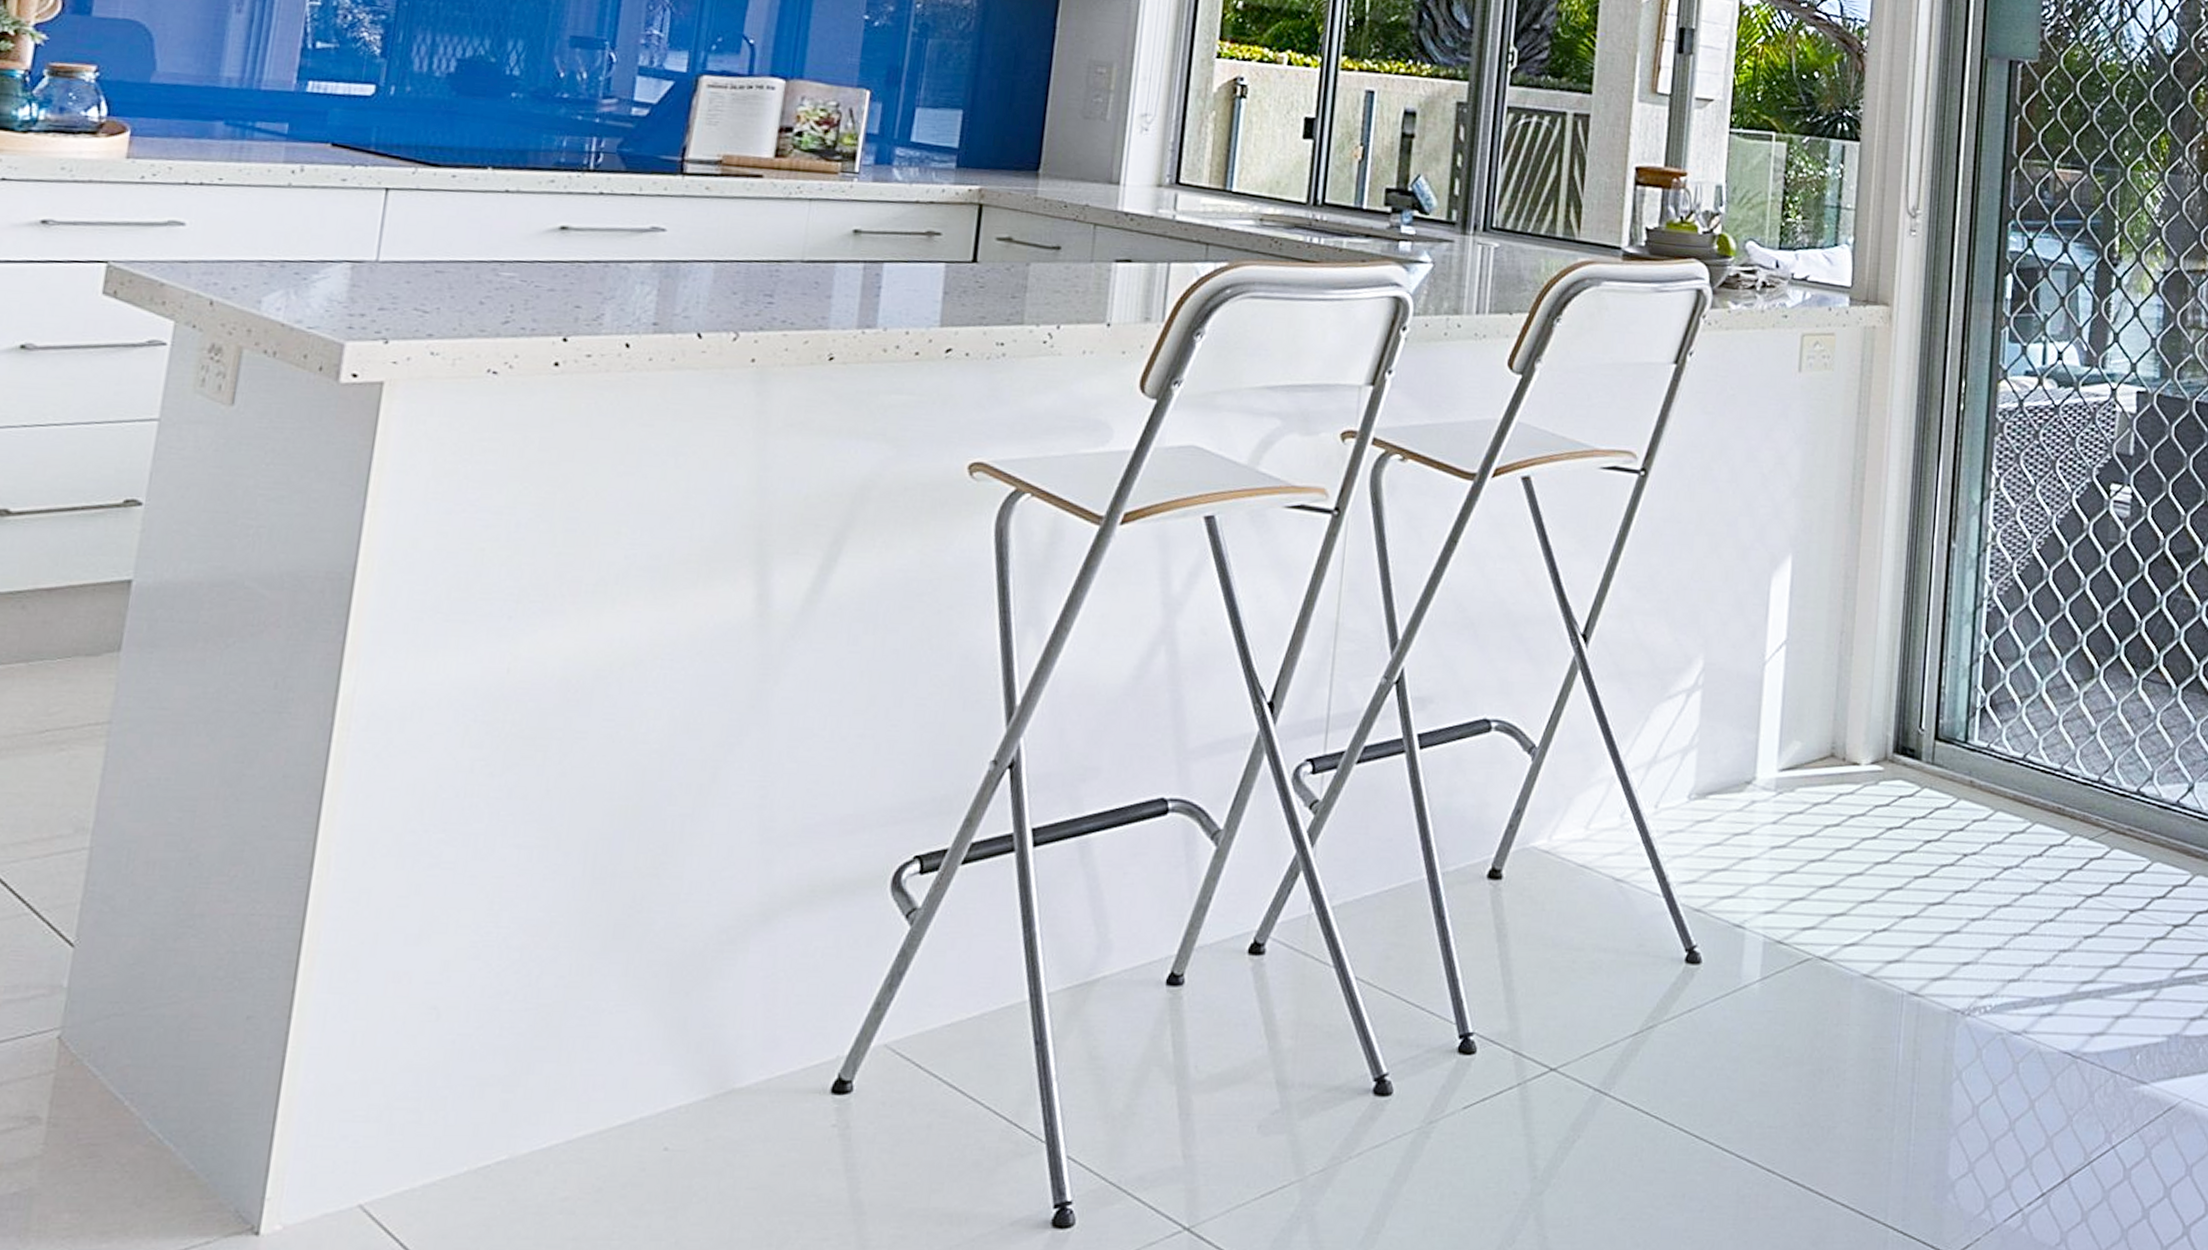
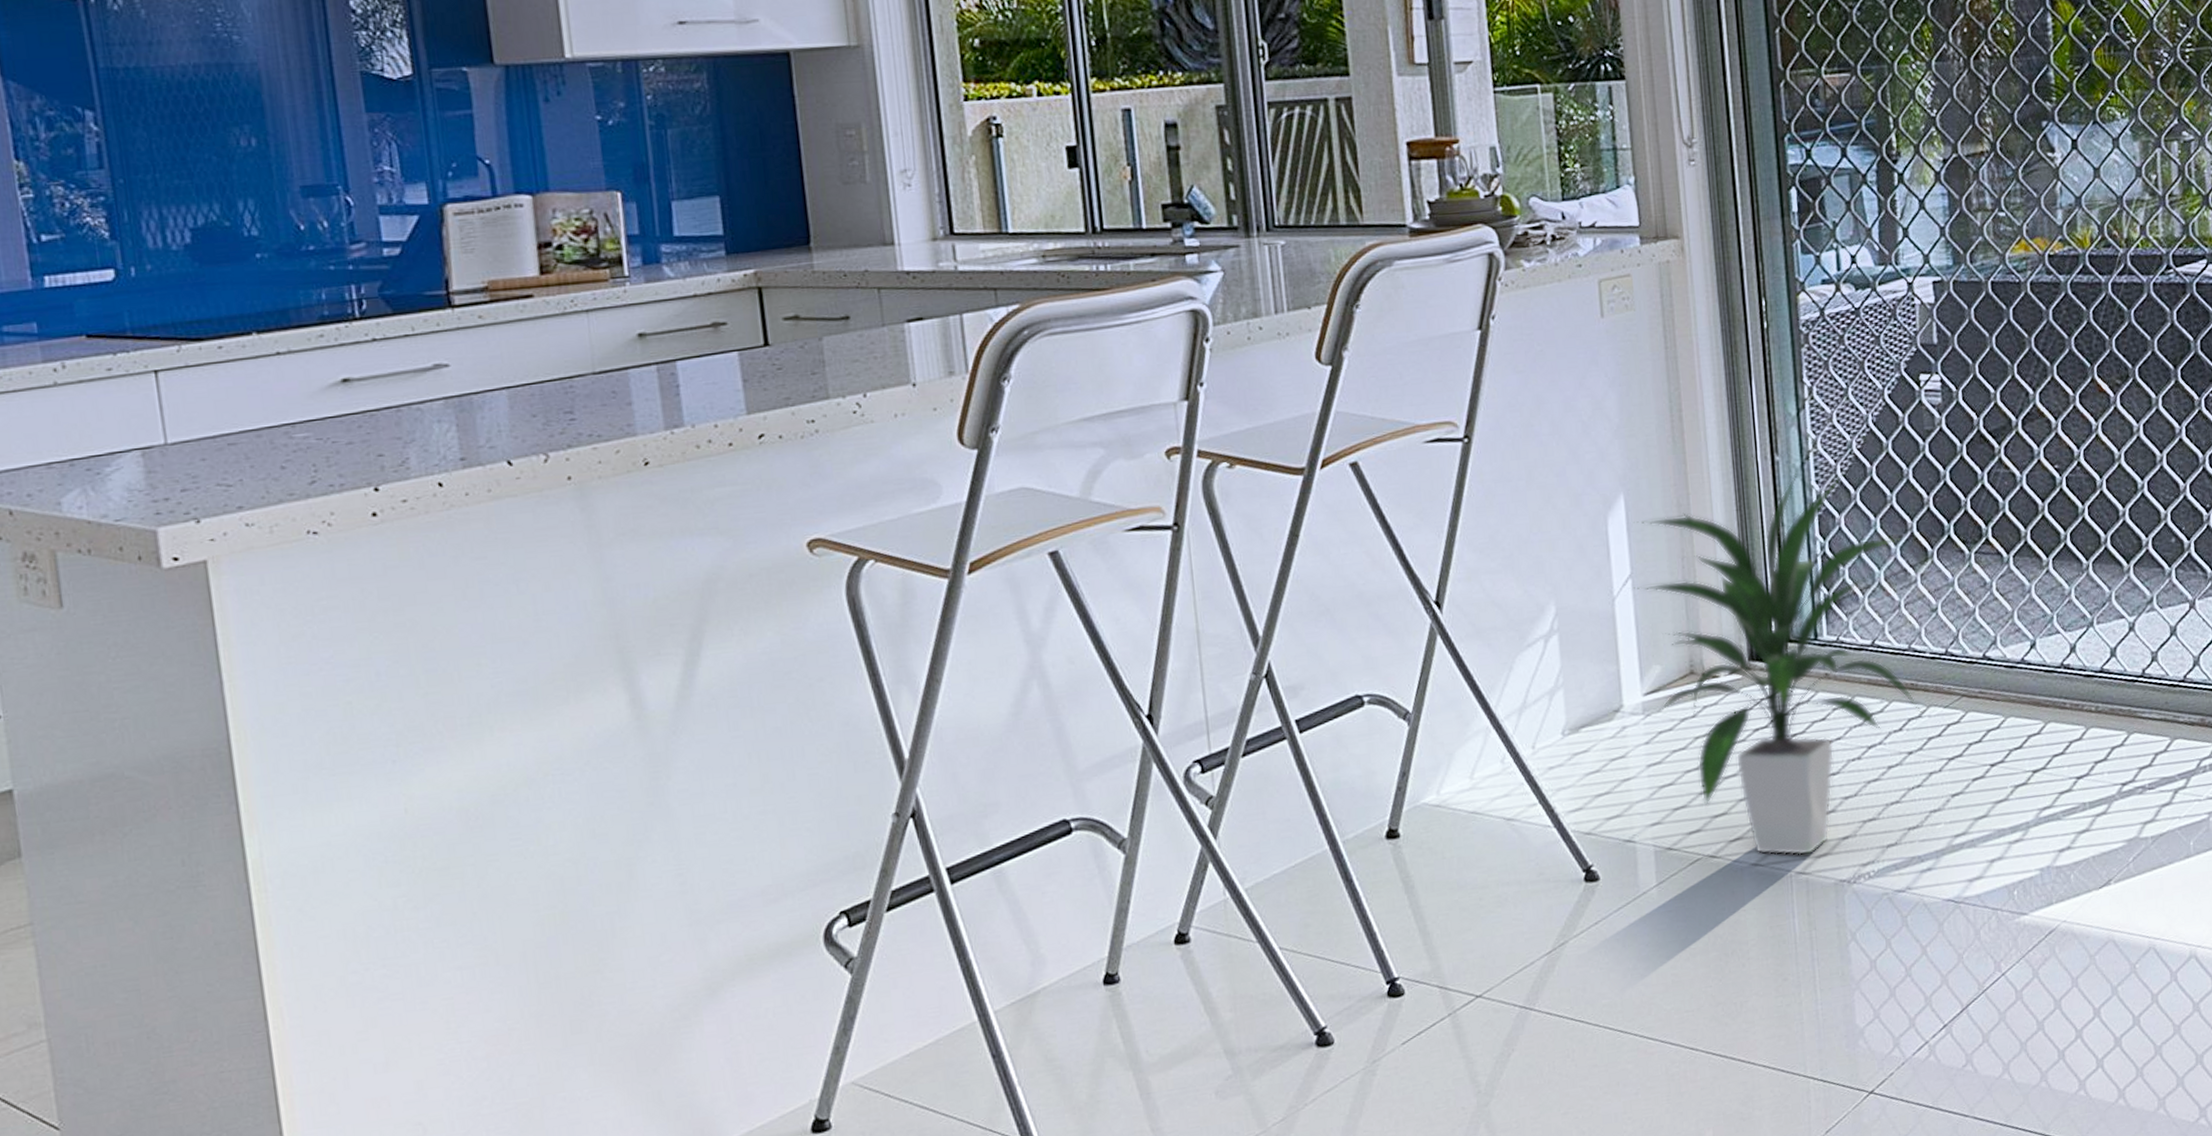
indoor plant: none [1786,562,2068,975] -> present [1633,471,1925,856]

